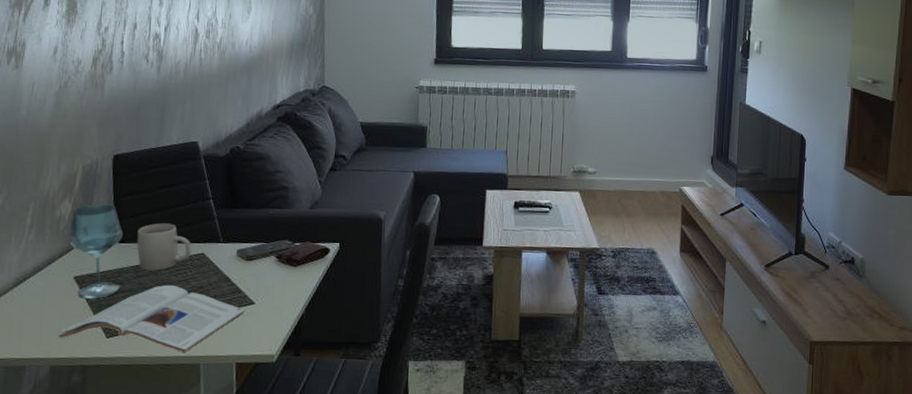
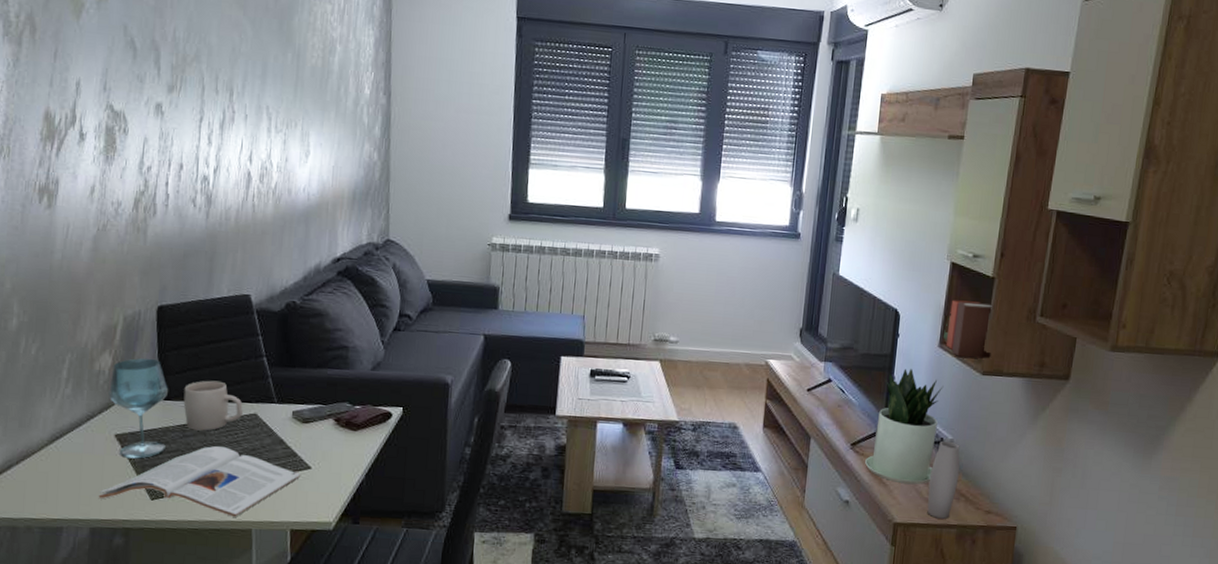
planter: none [780,191,851,304] -> present [865,369,944,485]
vase: none [842,259,872,336] -> present [927,440,960,519]
books: none [849,124,895,180] -> present [943,300,994,359]

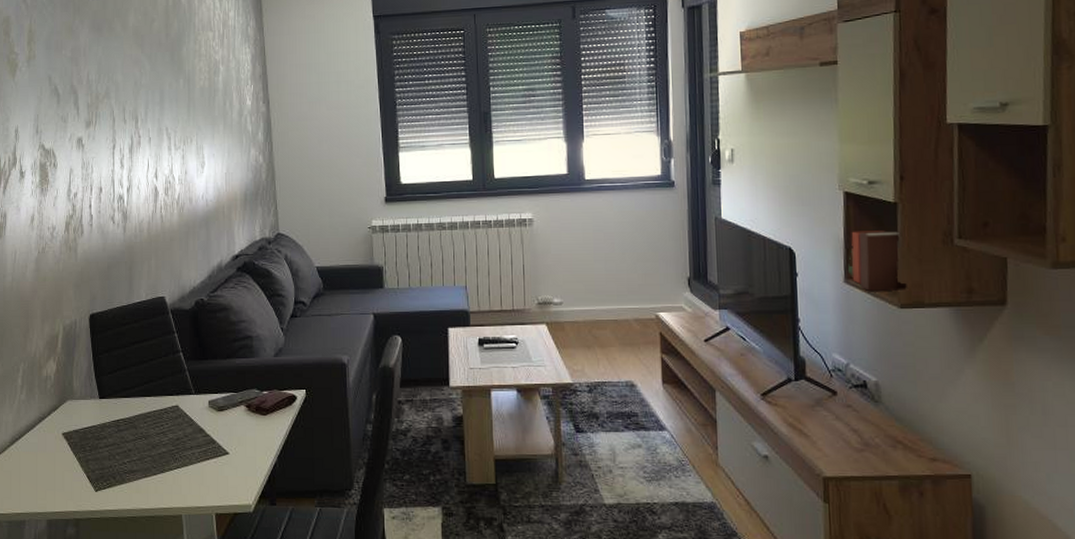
magazine: present [98,446,302,517] -> none [52,438,221,504]
wine glass: present [108,358,169,459] -> none [55,362,104,454]
mug: present [183,380,243,431] -> none [116,377,166,425]
planter: present [865,369,944,485] -> none [780,309,859,434]
vase: present [927,440,960,519] -> none [856,383,892,470]

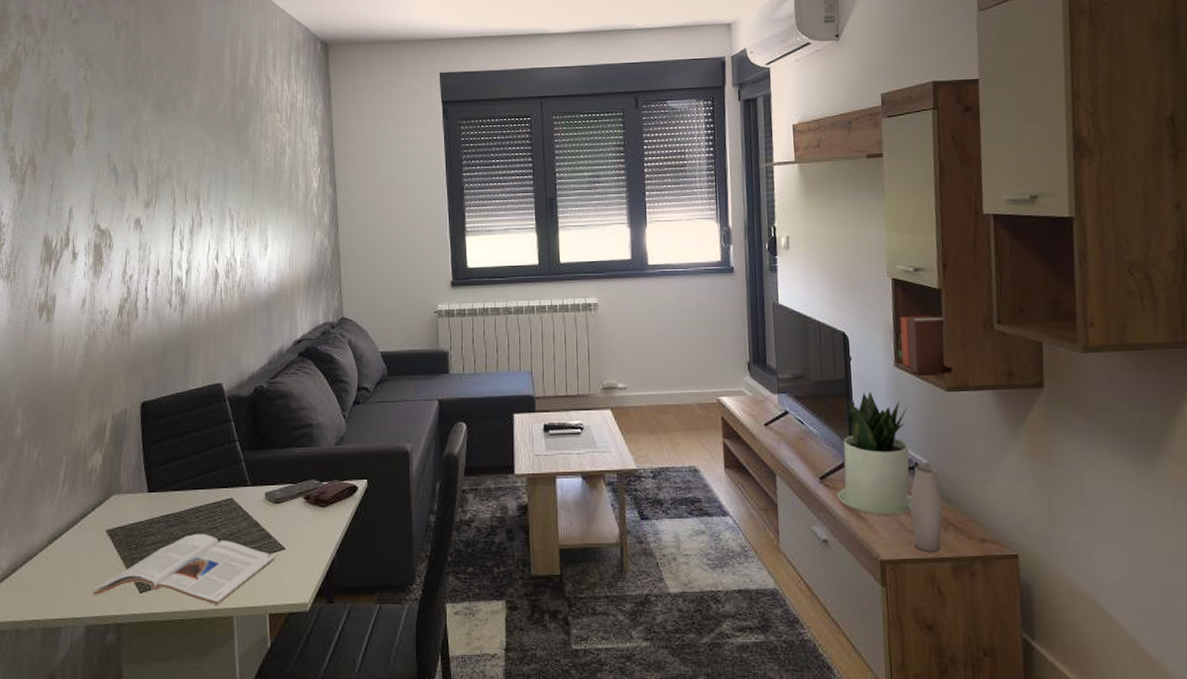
magazine: none [52,438,221,504] -> present [92,534,277,605]
planter: none [780,309,859,434] -> present [838,392,913,517]
vase: none [856,383,892,470] -> present [910,465,943,552]

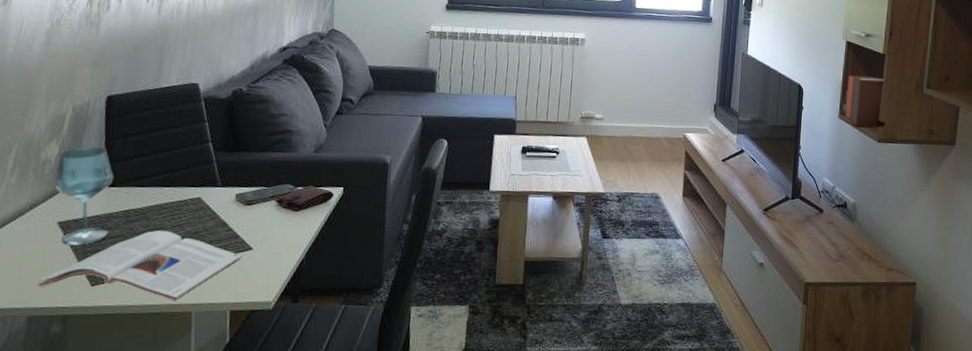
wine glass: none [100,453,153,553] -> present [53,146,115,246]
planter: present [838,392,913,517] -> none [777,138,845,246]
vase: present [910,465,943,552] -> none [835,204,863,277]

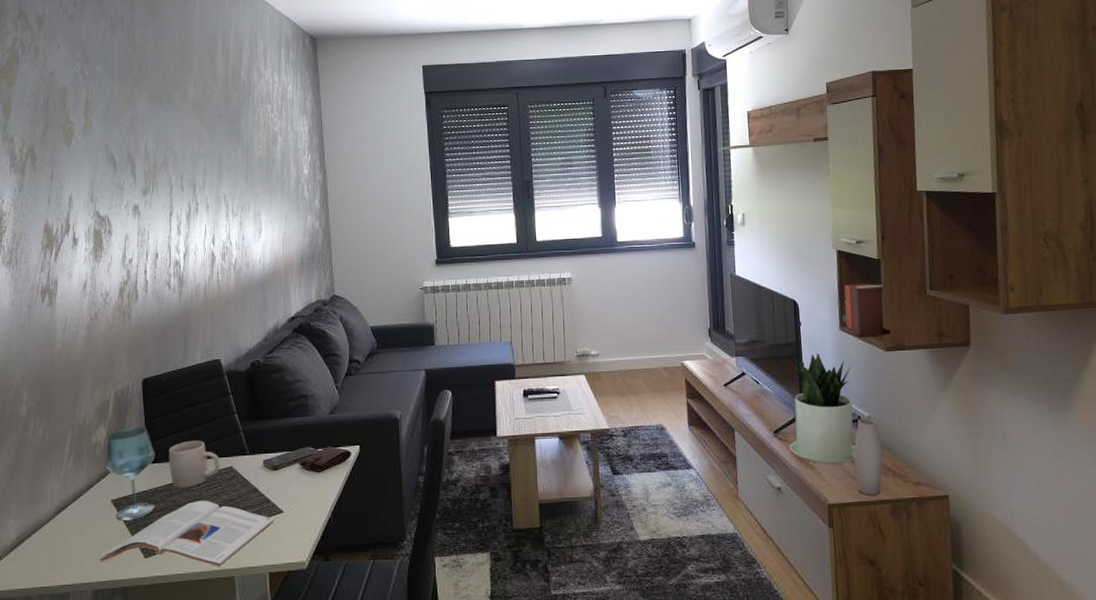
mug: none [128,166,187,216] -> present [168,440,220,488]
planter: none [777,138,845,246] -> present [790,354,856,465]
vase: none [835,204,863,277] -> present [854,418,883,495]

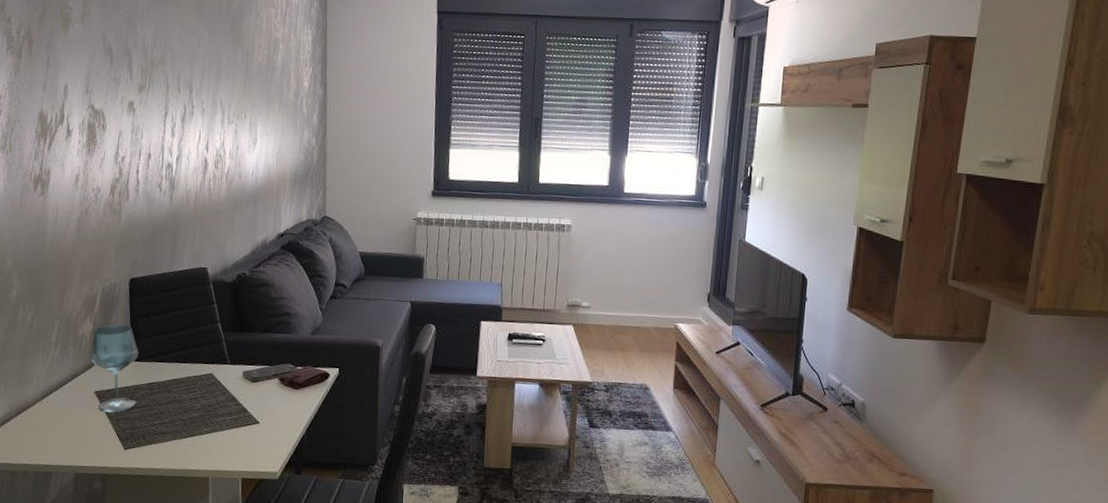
magazine: present [99,501,275,566] -> none [81,402,251,466]
mug: present [168,440,220,488] -> none [151,344,201,389]
planter: present [790,354,856,465] -> none [775,332,853,446]
books: present [842,283,891,337] -> none [852,264,903,322]
vase: present [854,418,883,495] -> none [839,402,872,480]

